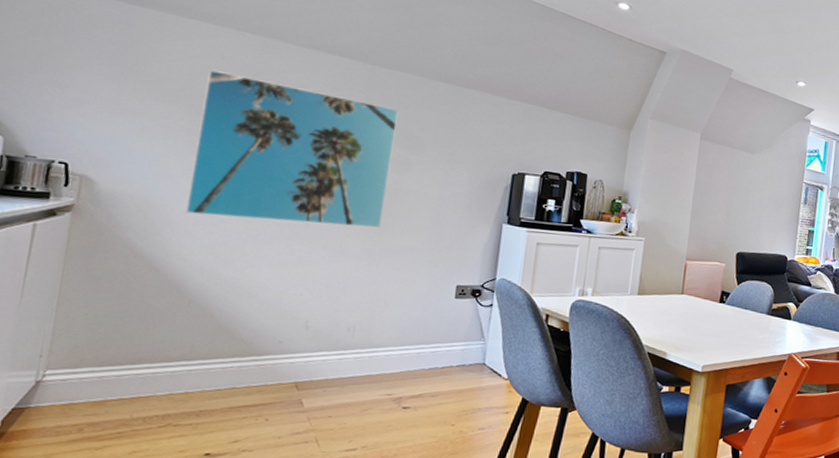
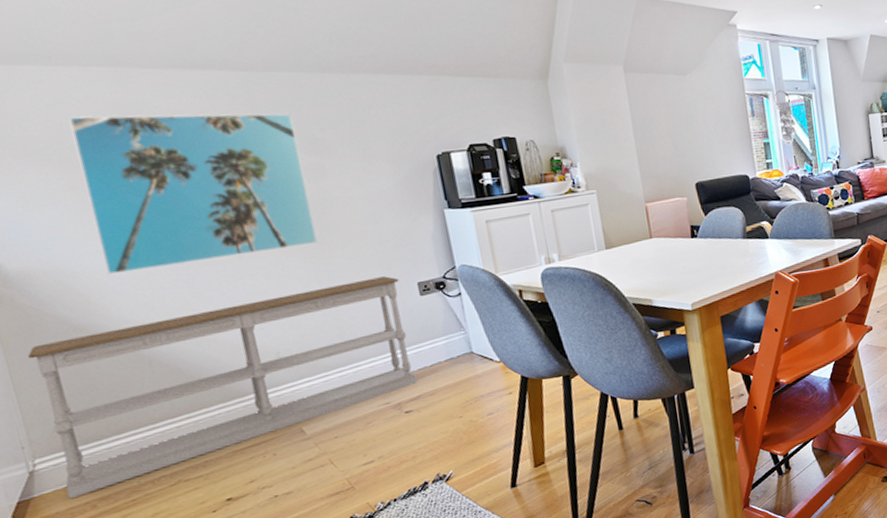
console table: none [61,262,441,418] -> present [28,276,418,499]

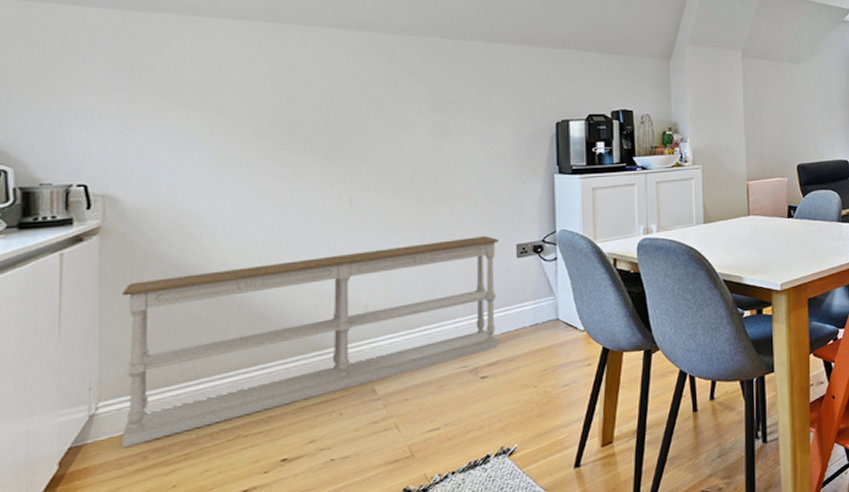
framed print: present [68,113,318,274] -> none [220,65,428,216]

